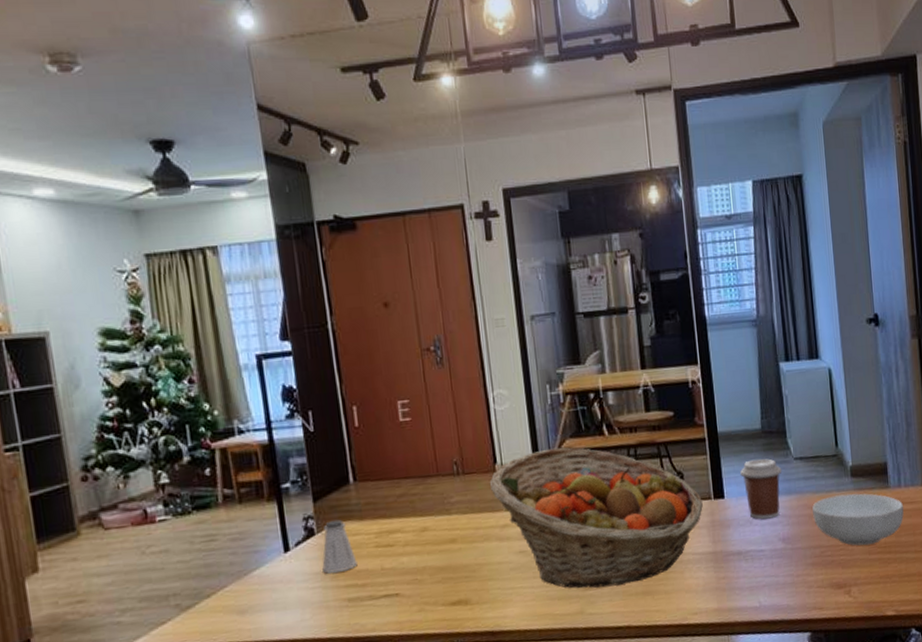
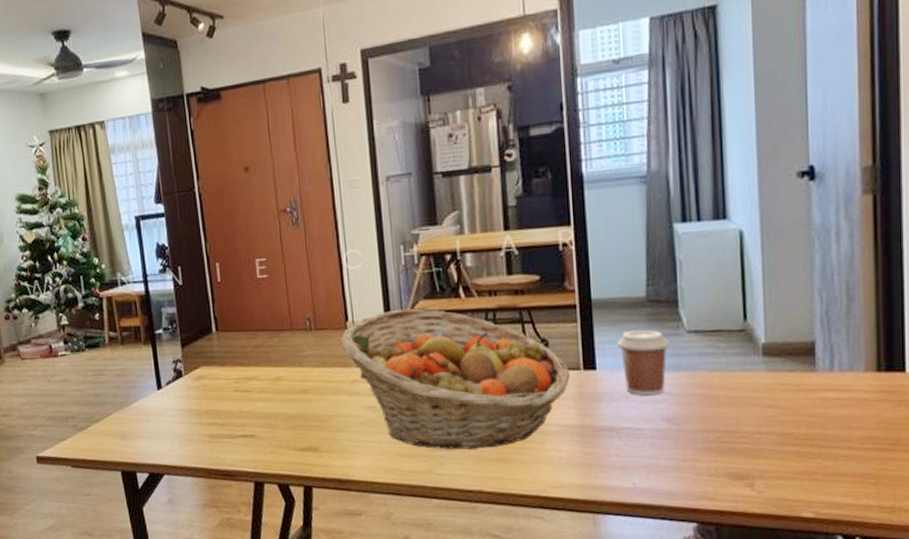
saltshaker: present [322,519,357,573] -> none [188,364,218,411]
cereal bowl: present [812,493,904,546] -> none [708,374,837,435]

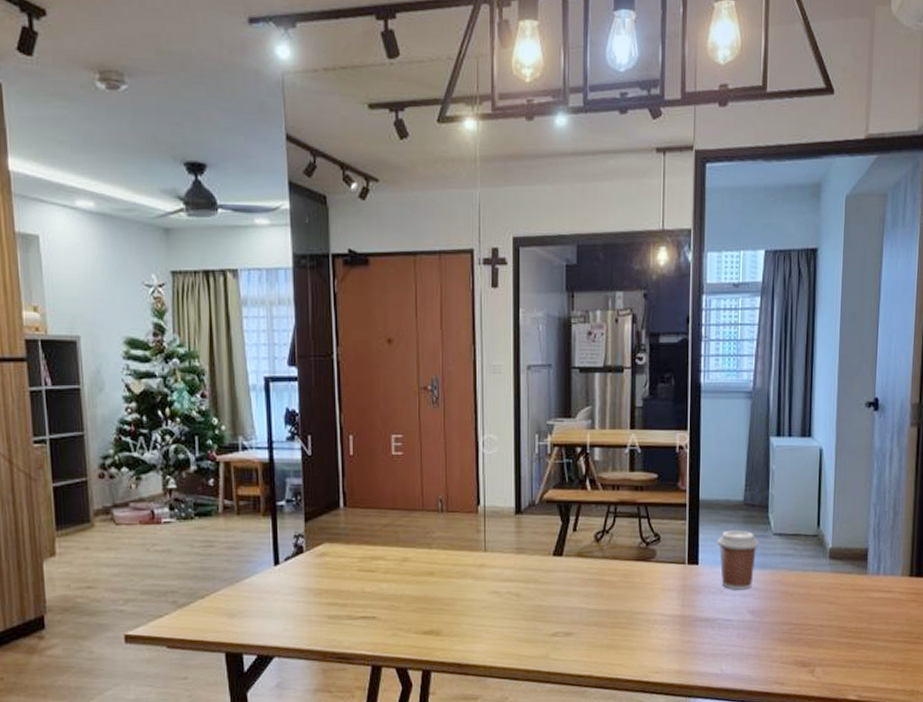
fruit basket: present [340,308,570,450] -> none [471,496,676,636]

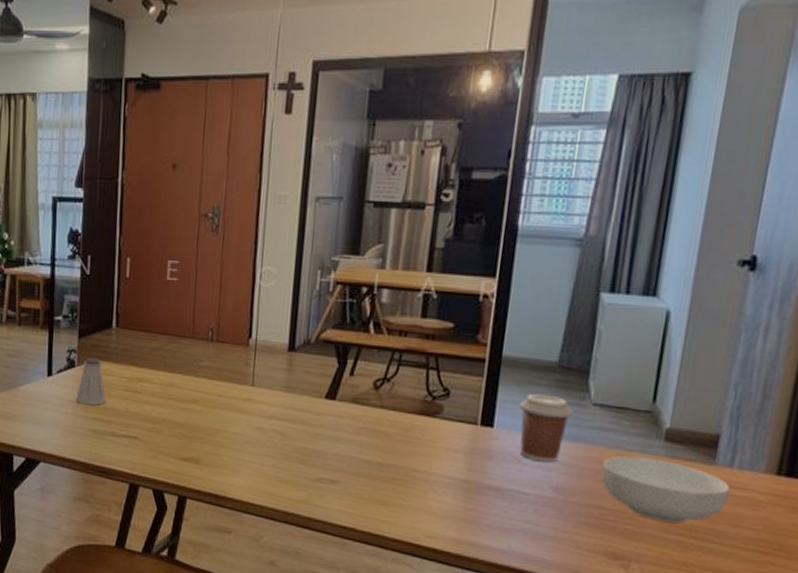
saltshaker: none [307,541,340,590] -> present [76,357,107,405]
cereal bowl: none [785,575,880,628] -> present [600,455,731,523]

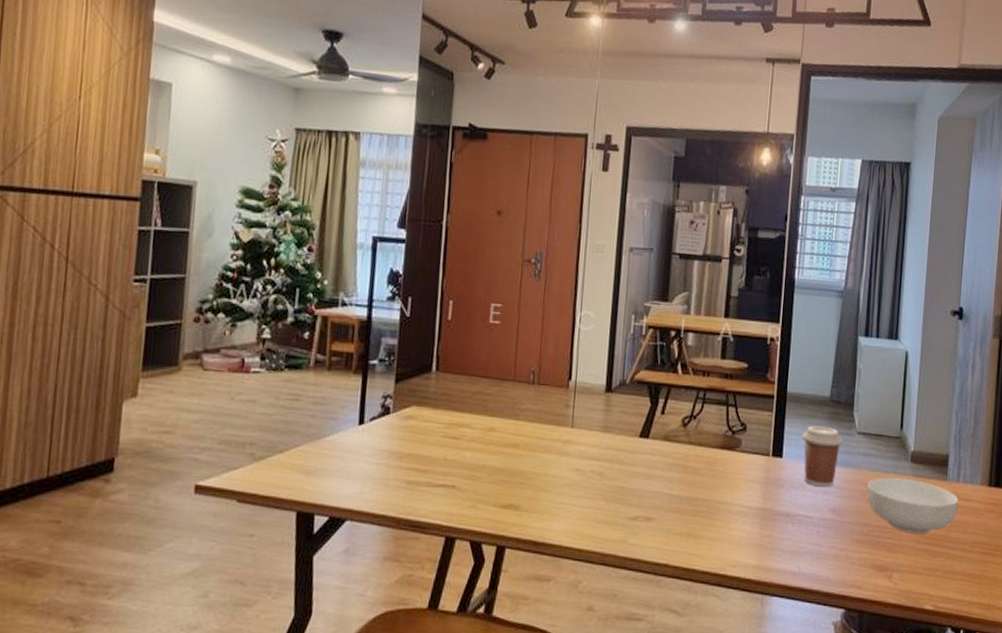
saltshaker: present [76,357,107,405] -> none [390,403,423,454]

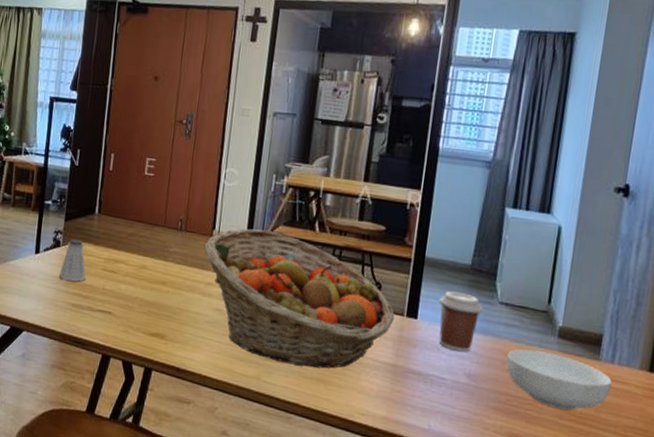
saltshaker: none [390,403,423,454] -> present [59,239,86,282]
fruit basket: none [560,375,761,523] -> present [204,228,395,369]

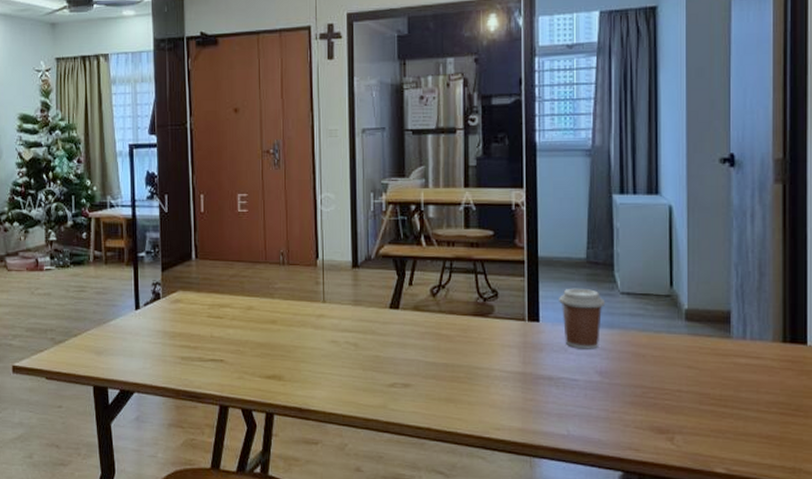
saltshaker: present [59,239,86,282] -> none [164,289,192,333]
fruit basket: present [204,228,395,369] -> none [310,251,515,388]
cereal bowl: present [506,349,613,411] -> none [637,337,748,395]

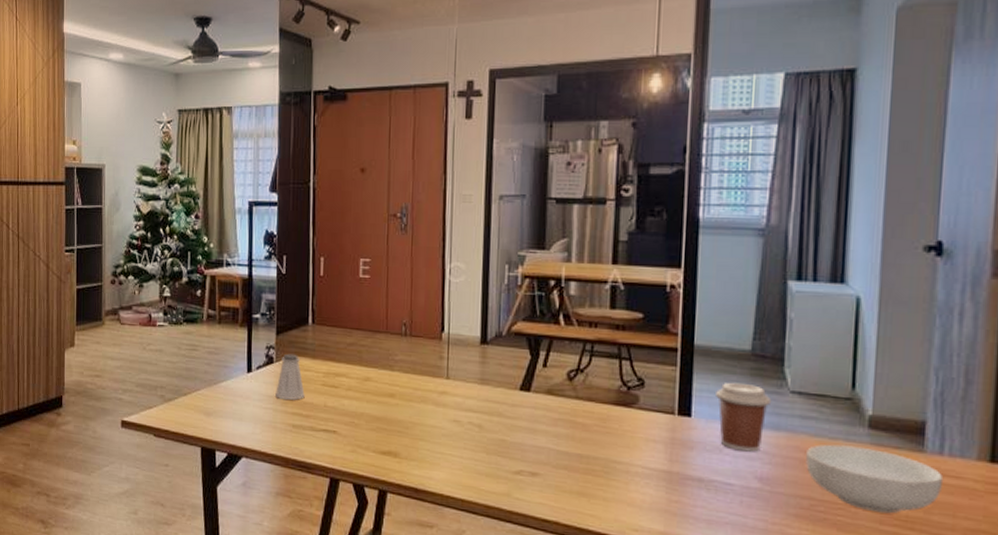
saltshaker: none [164,289,192,333] -> present [275,353,305,400]
cereal bowl: none [637,337,748,395] -> present [806,444,944,514]

